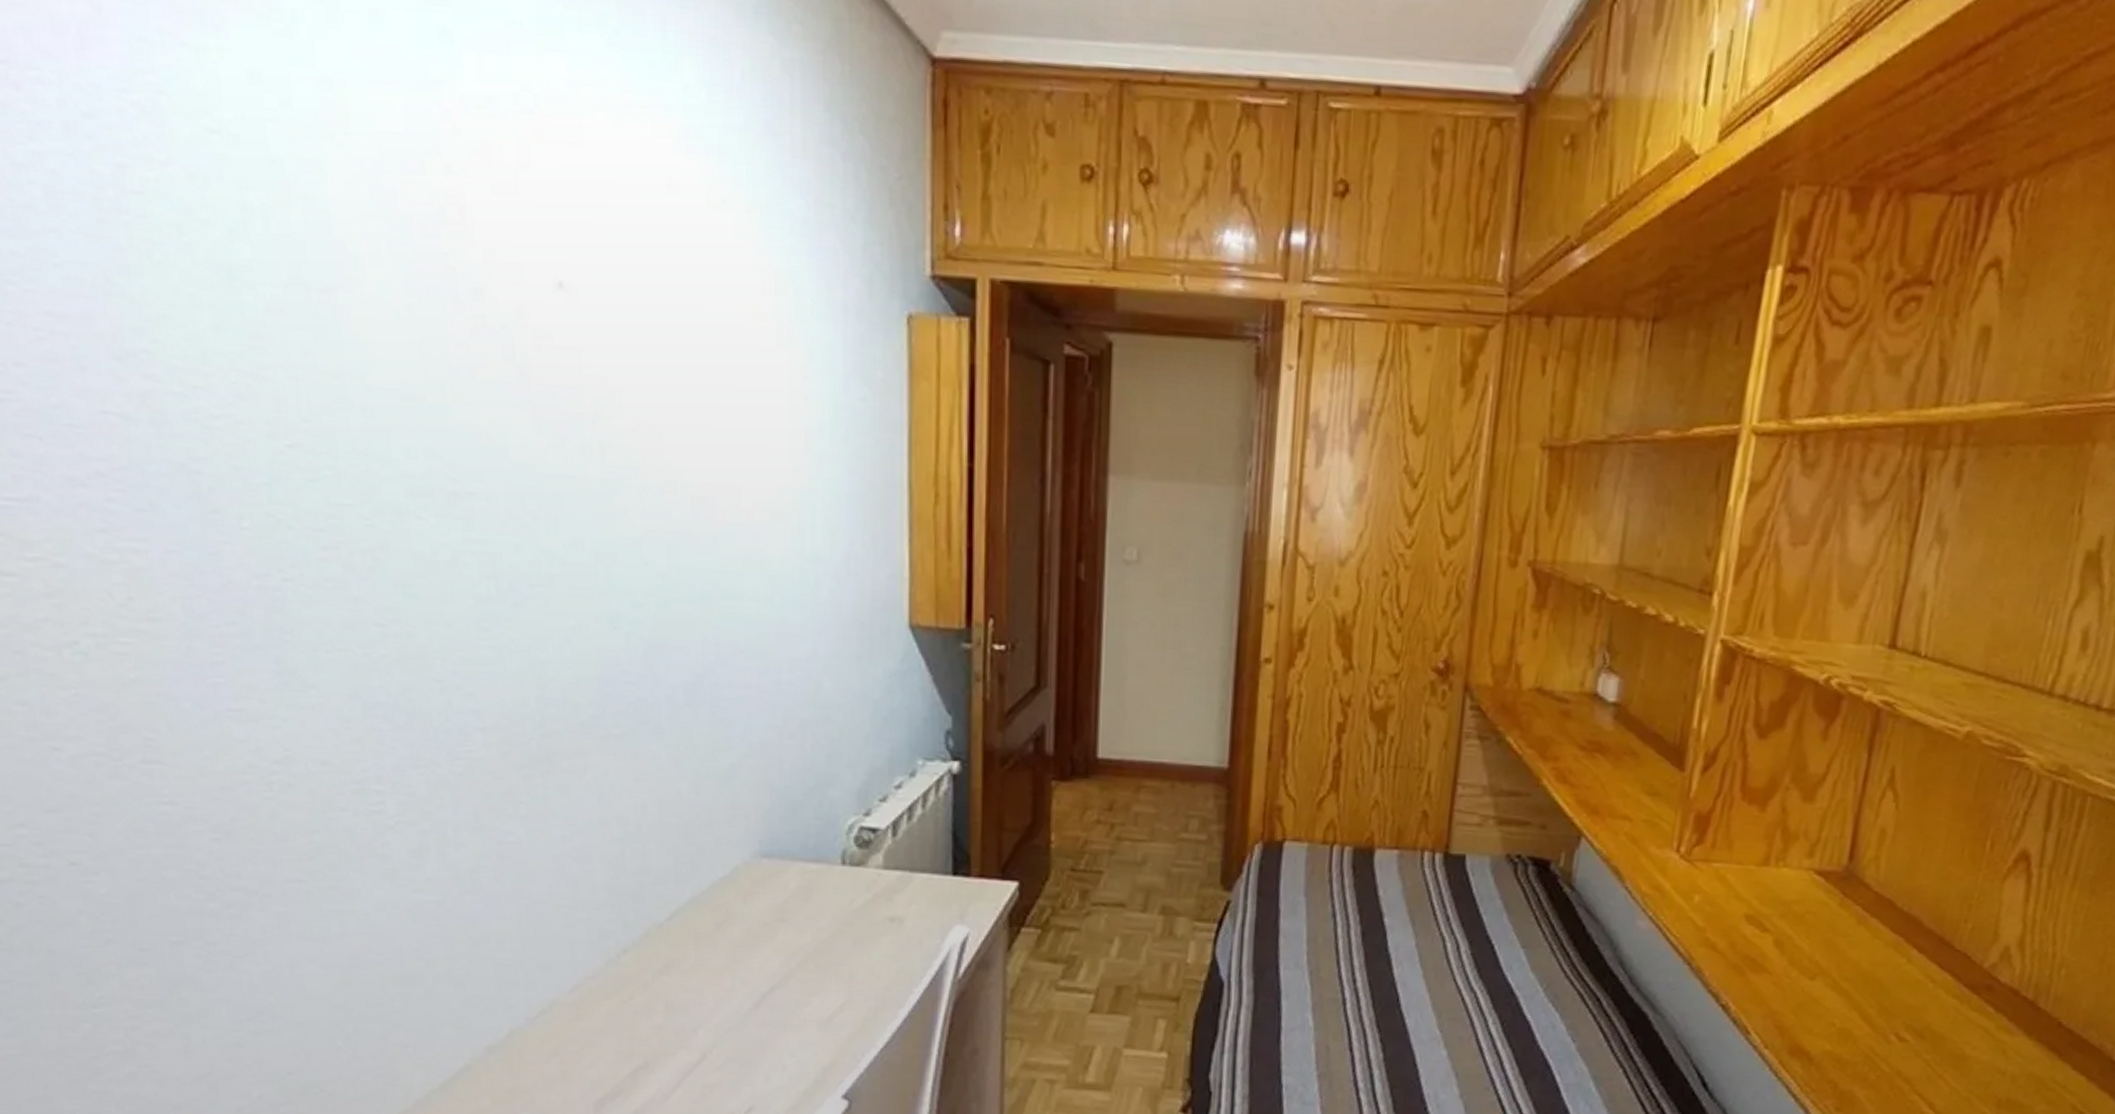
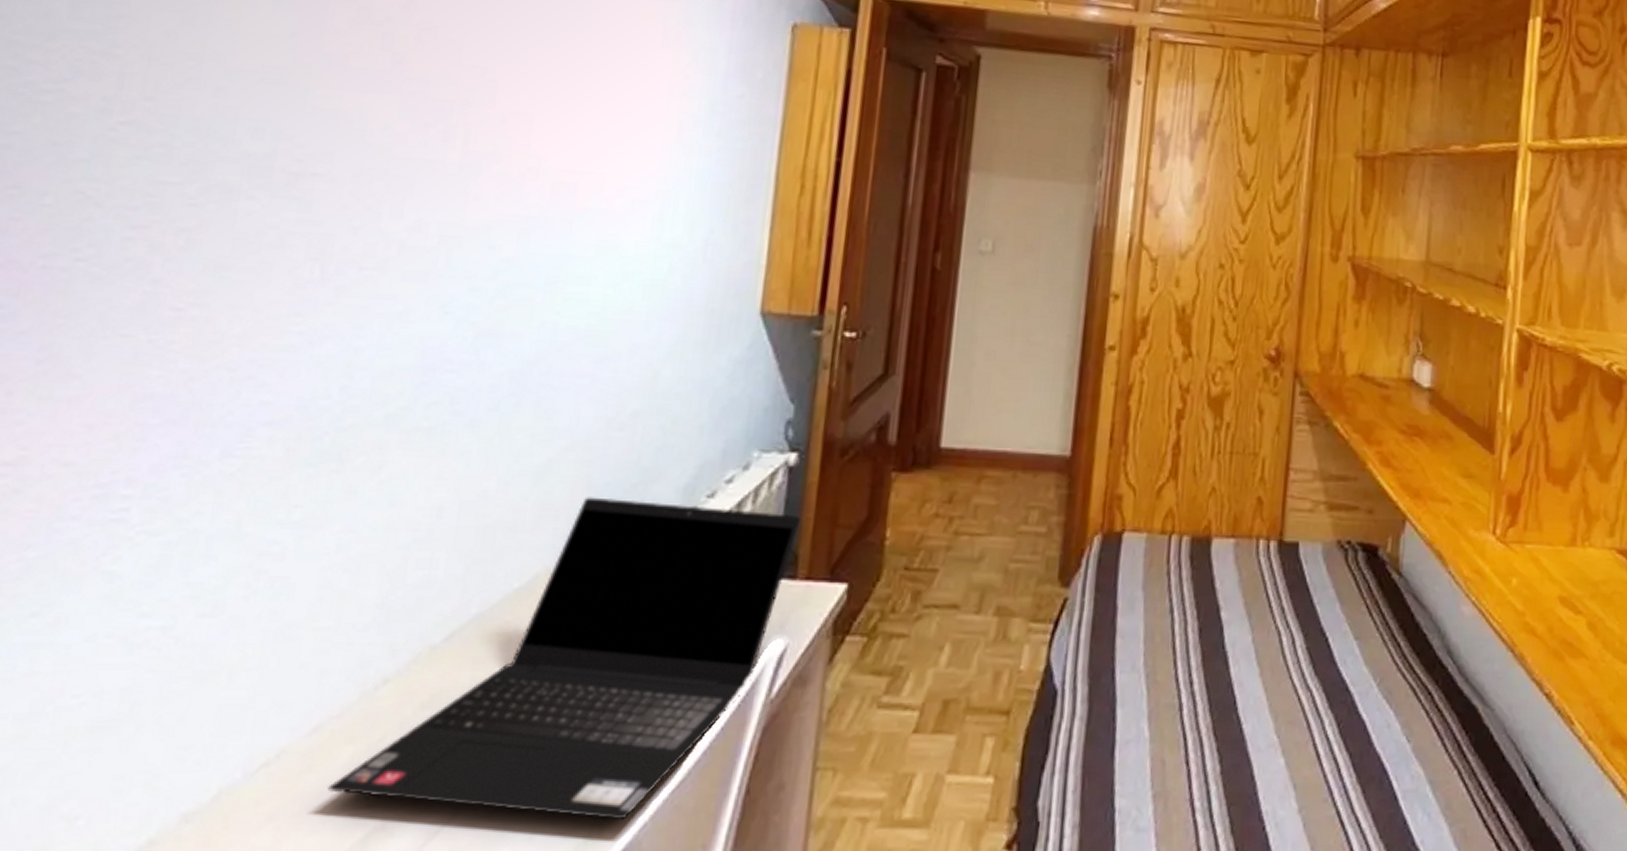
laptop computer: none [595,799,969,1071] -> present [328,497,801,820]

